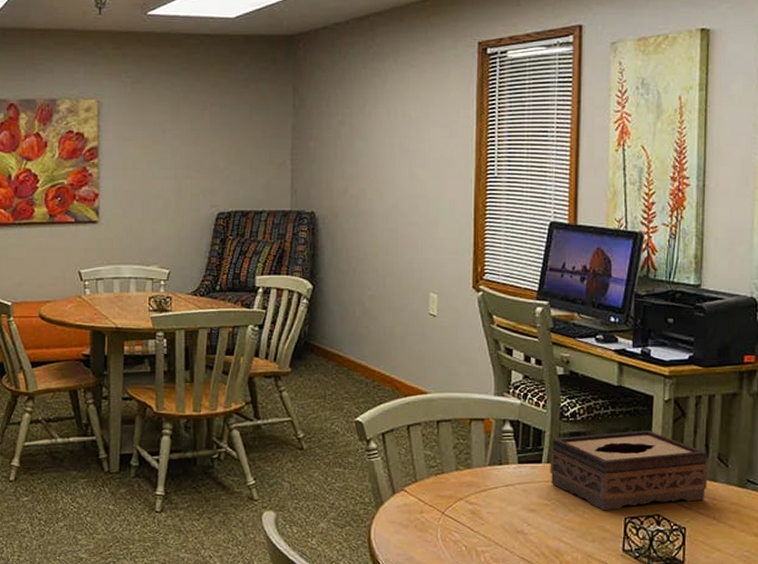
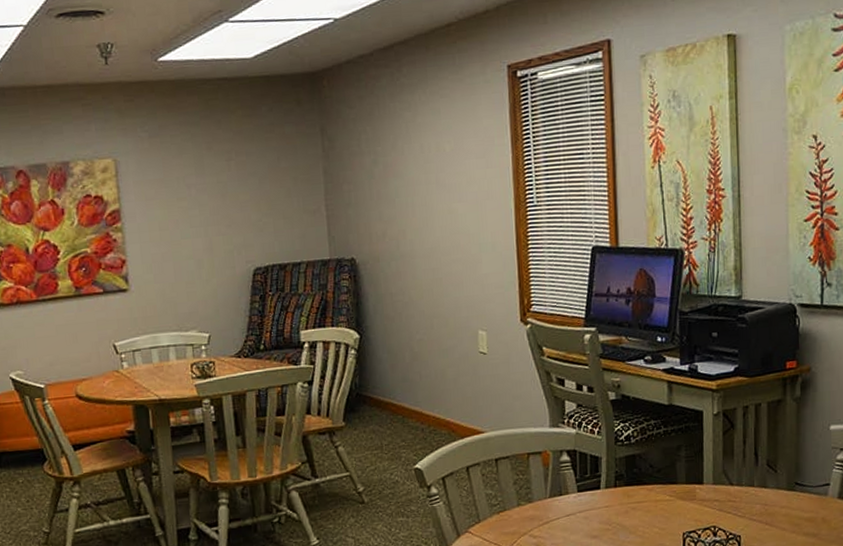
tissue box: present [550,430,708,511] -> none [607,445,758,529]

